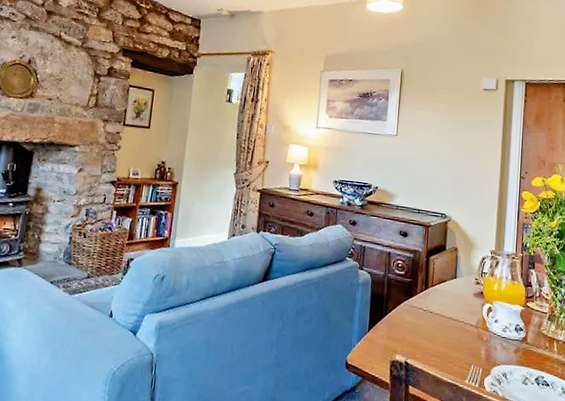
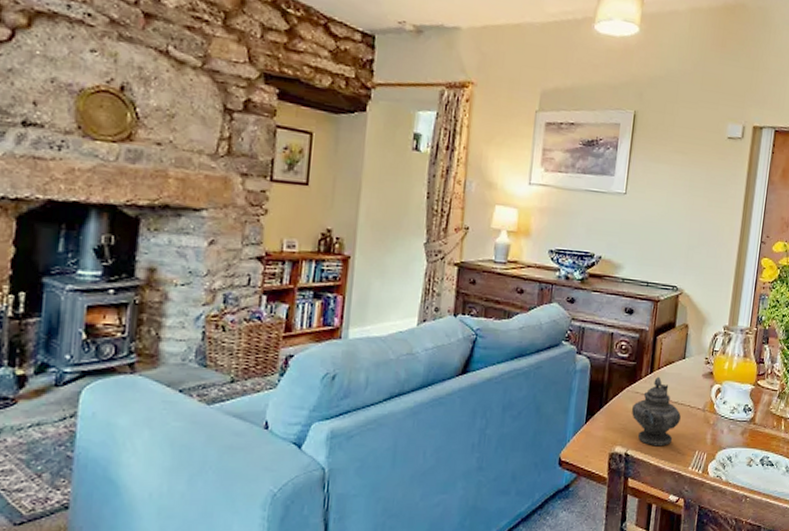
teapot: none [410,293,455,358] -> present [632,376,681,445]

